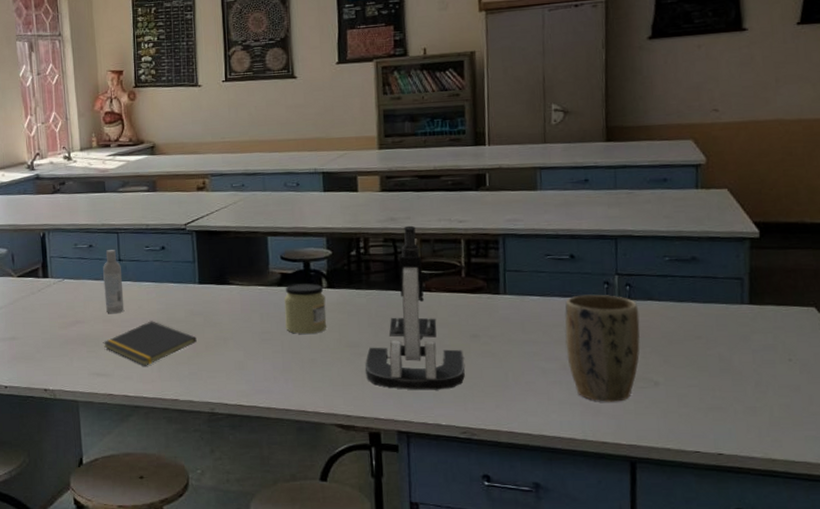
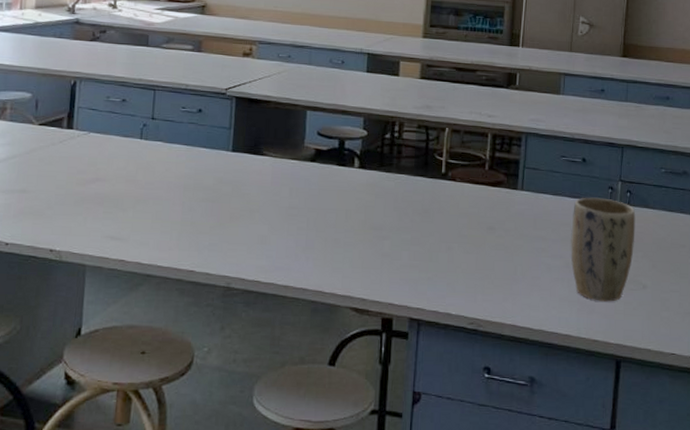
bottle: present [103,250,125,313] -> none [130,107,153,174]
notepad: present [103,321,197,366] -> none [122,185,222,233]
jar: present [284,283,327,334] -> none [312,161,356,213]
microscope: present [365,225,465,391] -> none [385,114,479,279]

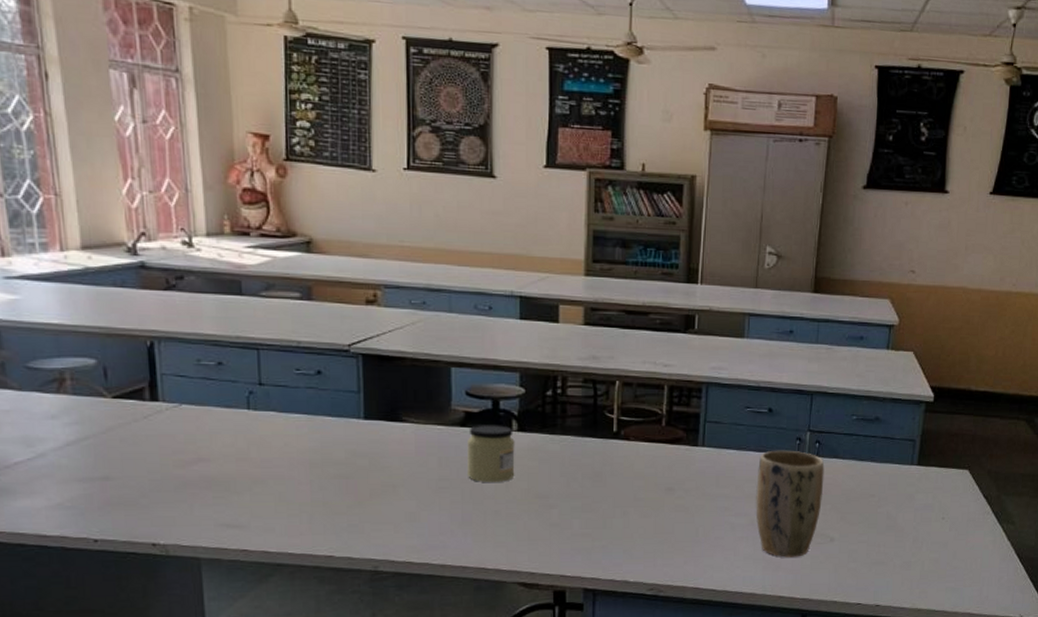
jar: none [312,161,356,213] -> present [466,425,515,482]

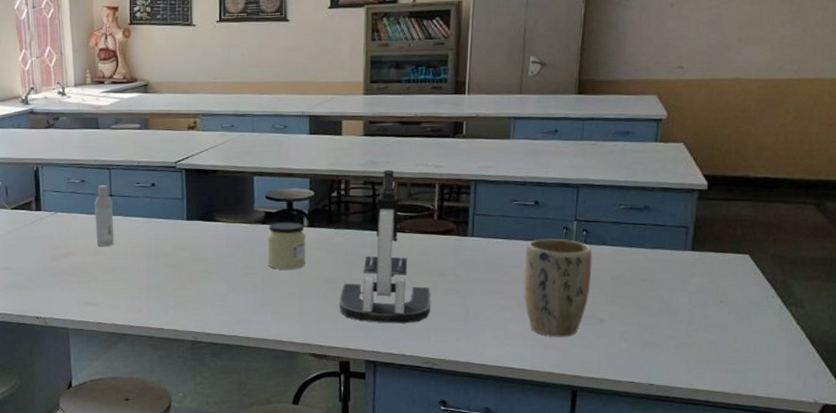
bottle: none [237,370,266,450] -> present [95,185,115,246]
microscope: none [553,366,657,546] -> present [339,169,430,324]

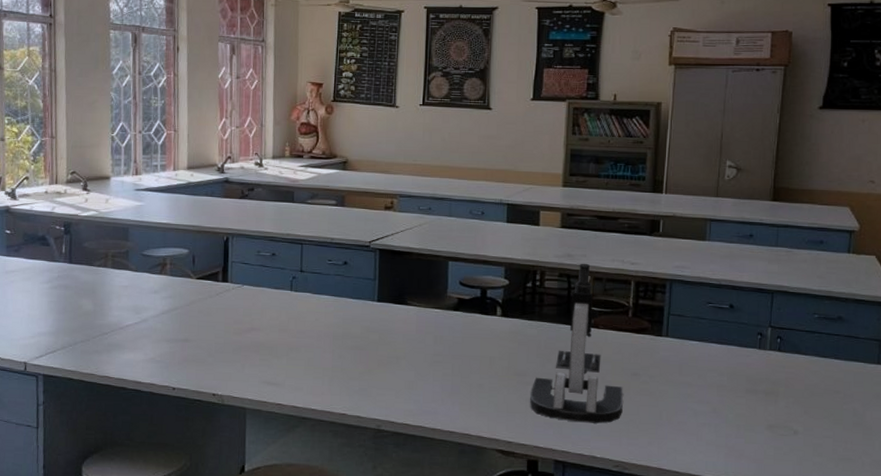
bottle: present [95,185,115,246] -> none [282,260,302,324]
jar: present [266,222,306,269] -> none [457,310,499,360]
plant pot: present [524,238,592,337] -> none [718,343,787,447]

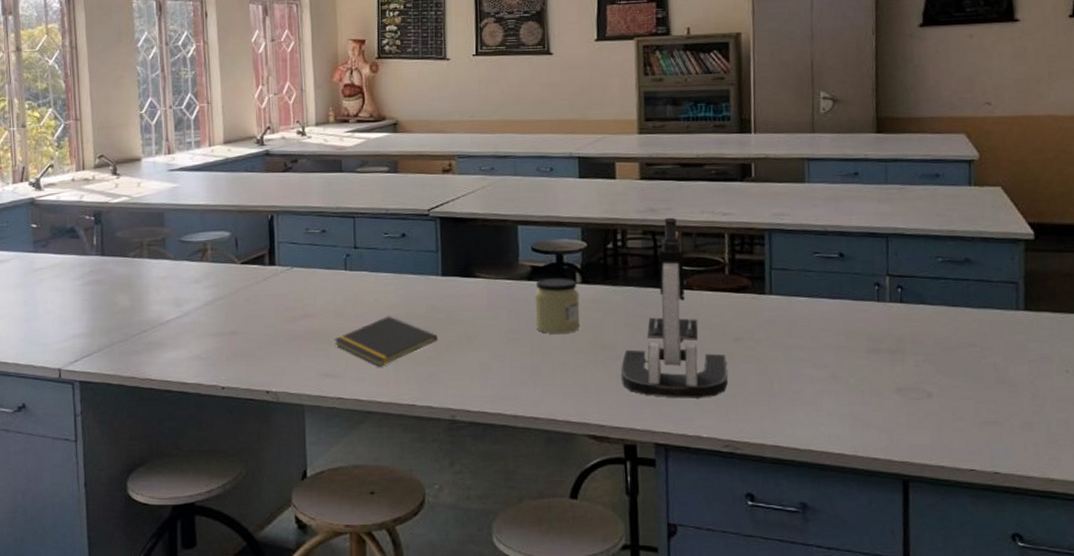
notepad: none [276,334,370,379] -> present [334,316,438,367]
jar: none [457,310,499,360] -> present [534,278,581,334]

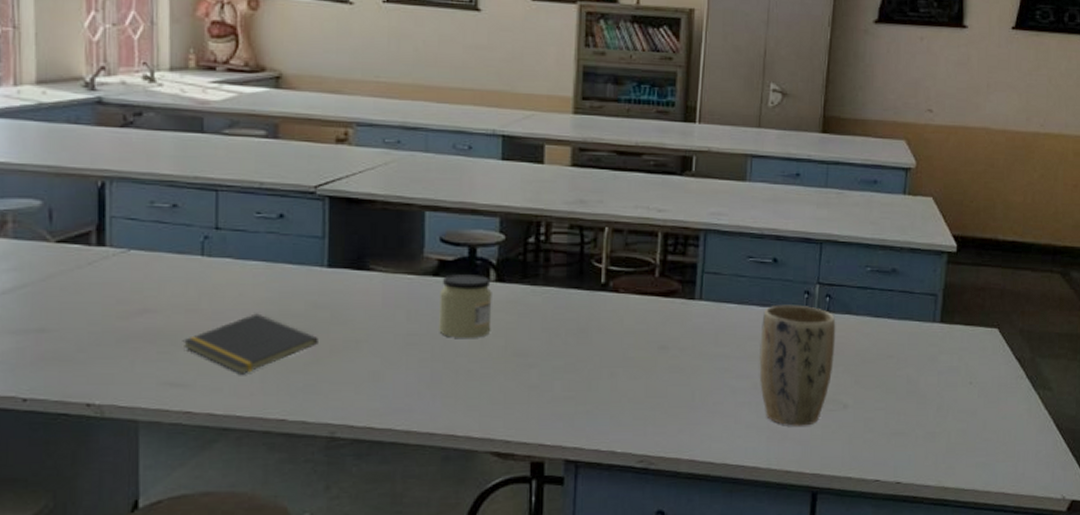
microscope: present [620,217,728,399] -> none [532,211,648,411]
plant pot: none [834,296,913,414] -> present [759,304,836,426]

